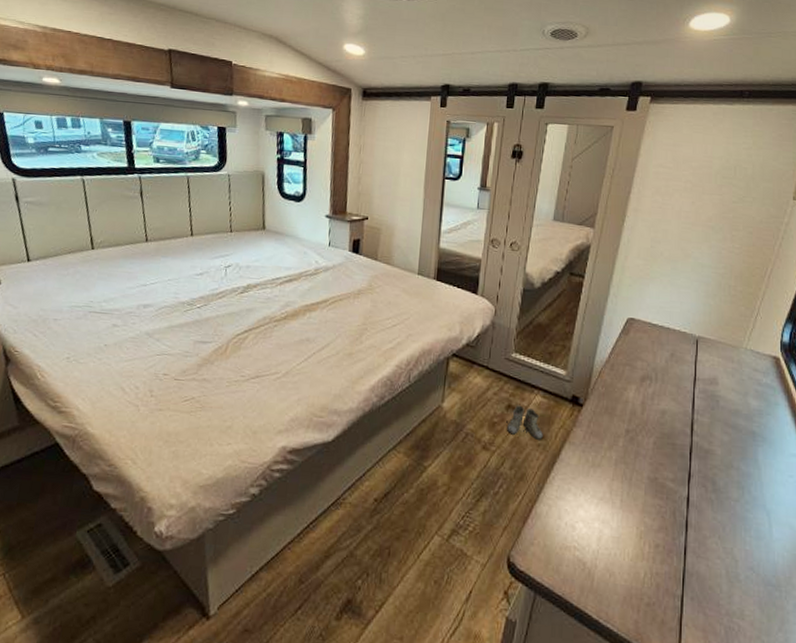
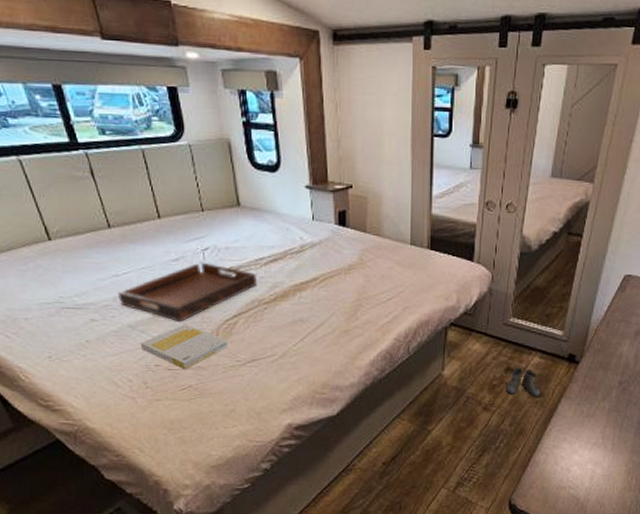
serving tray: none [142,278,271,333] -> present [118,262,258,321]
book: none [153,335,236,381] -> present [140,324,229,369]

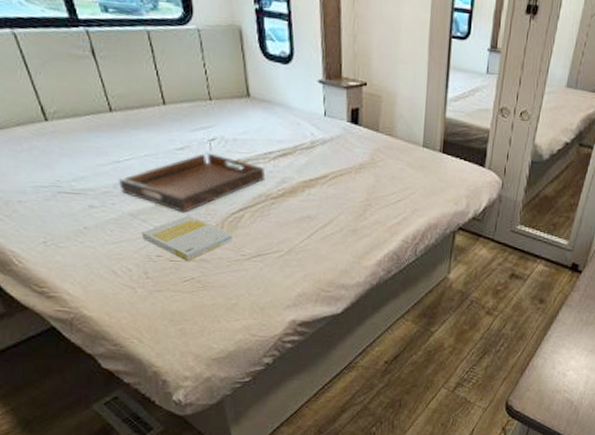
boots: present [505,367,541,397] -> none [509,274,543,304]

